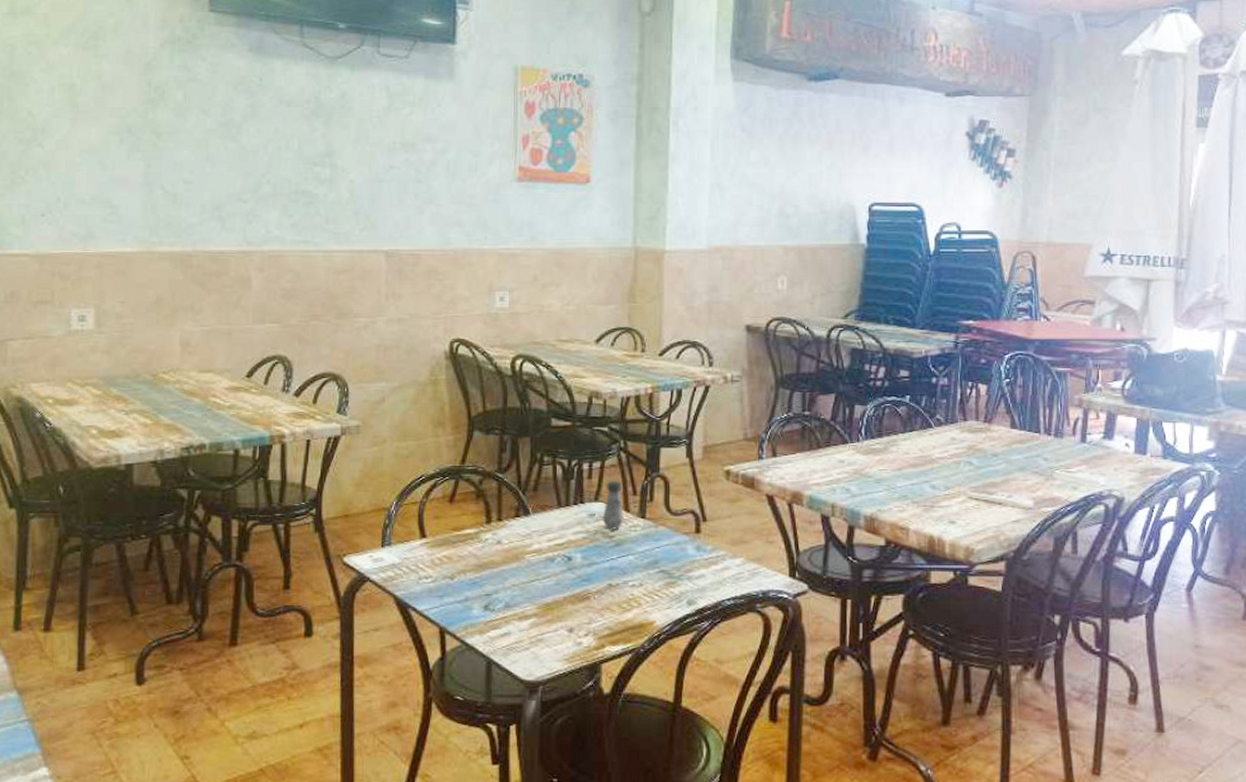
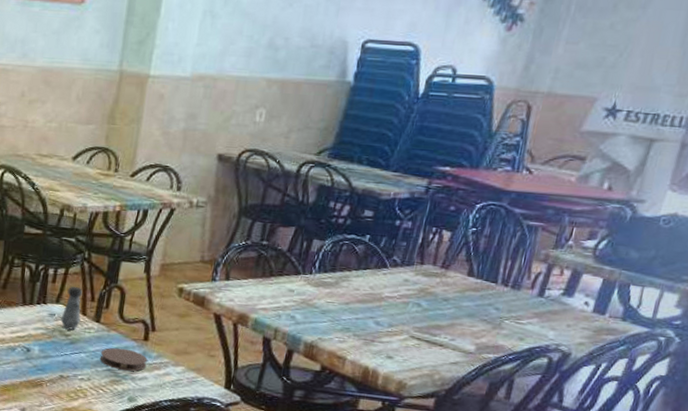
coaster: none [650,544,702,569] -> present [99,347,148,371]

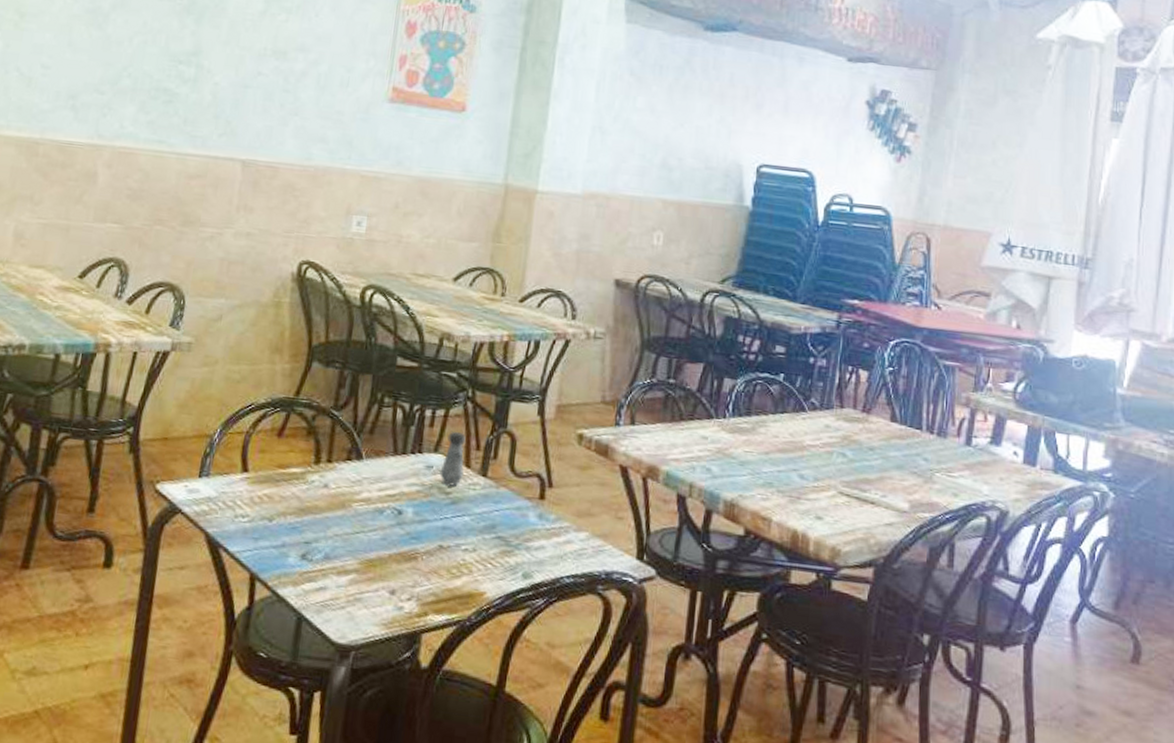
coaster: present [99,347,148,371] -> none [487,508,545,539]

